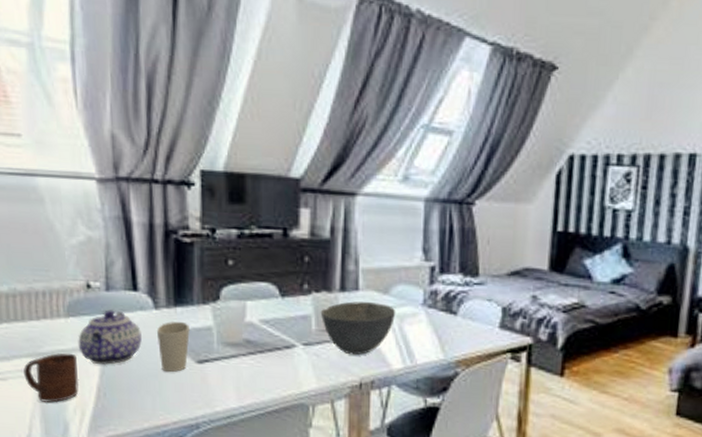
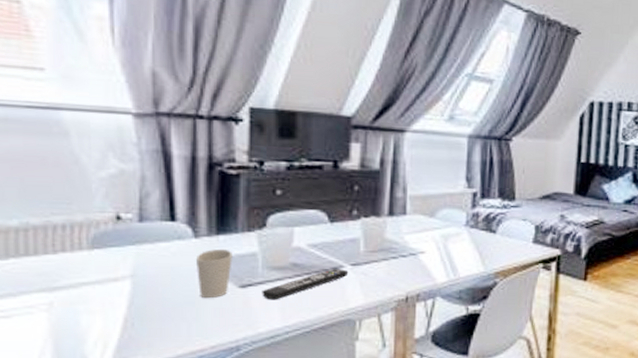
cup: present [24,352,79,403] -> none [33,285,103,337]
teapot: present [78,310,142,365] -> none [103,240,178,295]
remote control: none [218,347,301,378] -> present [262,268,349,300]
bowl: present [320,301,396,356] -> none [369,224,441,272]

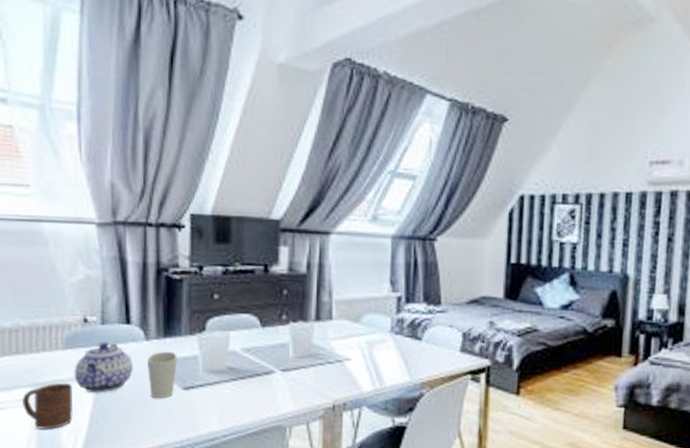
cup: none [33,285,103,337] -> present [22,382,74,430]
teapot: none [103,240,178,295] -> present [74,342,133,393]
remote control: present [262,268,349,300] -> none [202,373,279,403]

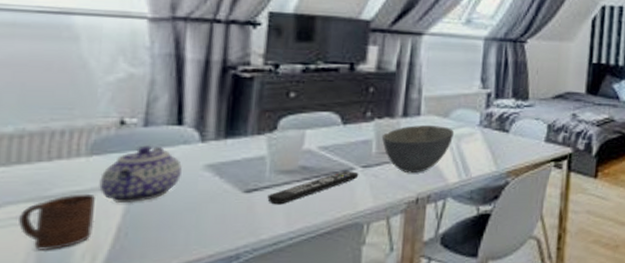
cup: present [146,351,177,399] -> none [200,152,240,205]
remote control: none [202,373,279,403] -> present [267,170,359,205]
bowl: none [297,329,366,380] -> present [381,125,455,174]

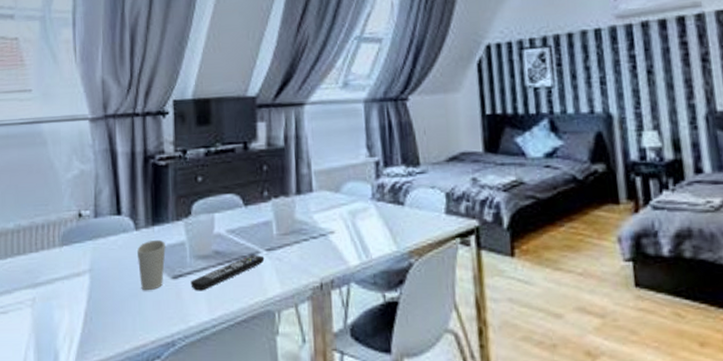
cup: present [19,193,95,250] -> none [22,281,69,332]
teapot: present [99,145,182,203] -> none [69,235,124,289]
cup: none [200,152,240,205] -> present [136,239,166,291]
bowl: present [381,125,455,174] -> none [280,201,349,256]

